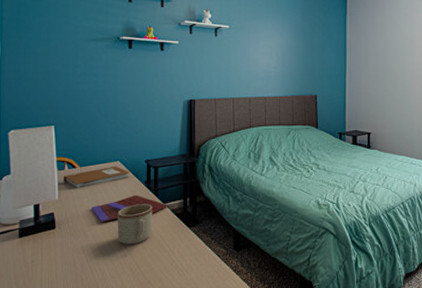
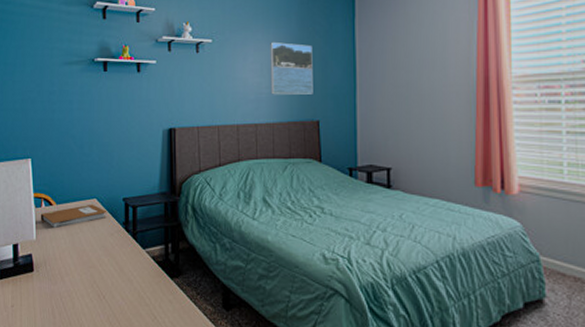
book: present [91,195,168,223] -> none [68,237,148,268]
mug: present [117,204,153,245] -> none [95,248,132,295]
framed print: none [278,30,313,74] -> present [270,41,313,95]

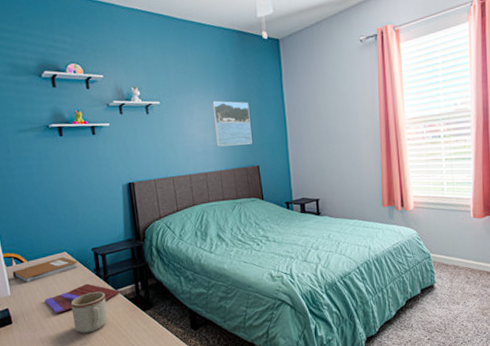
book: none [68,237,148,268] -> present [44,283,121,314]
mug: none [95,248,132,295] -> present [70,291,108,333]

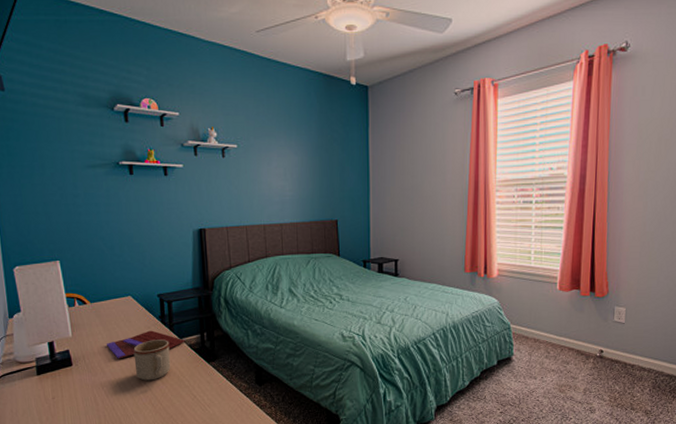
notebook: present [12,257,78,283] -> none [74,301,142,326]
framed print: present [212,101,252,147] -> none [292,148,332,197]

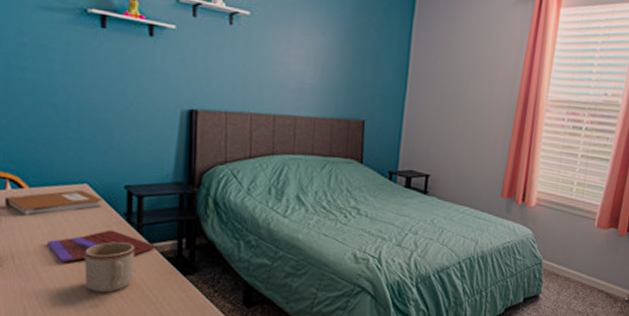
notebook: none [74,301,142,326] -> present [4,189,102,217]

